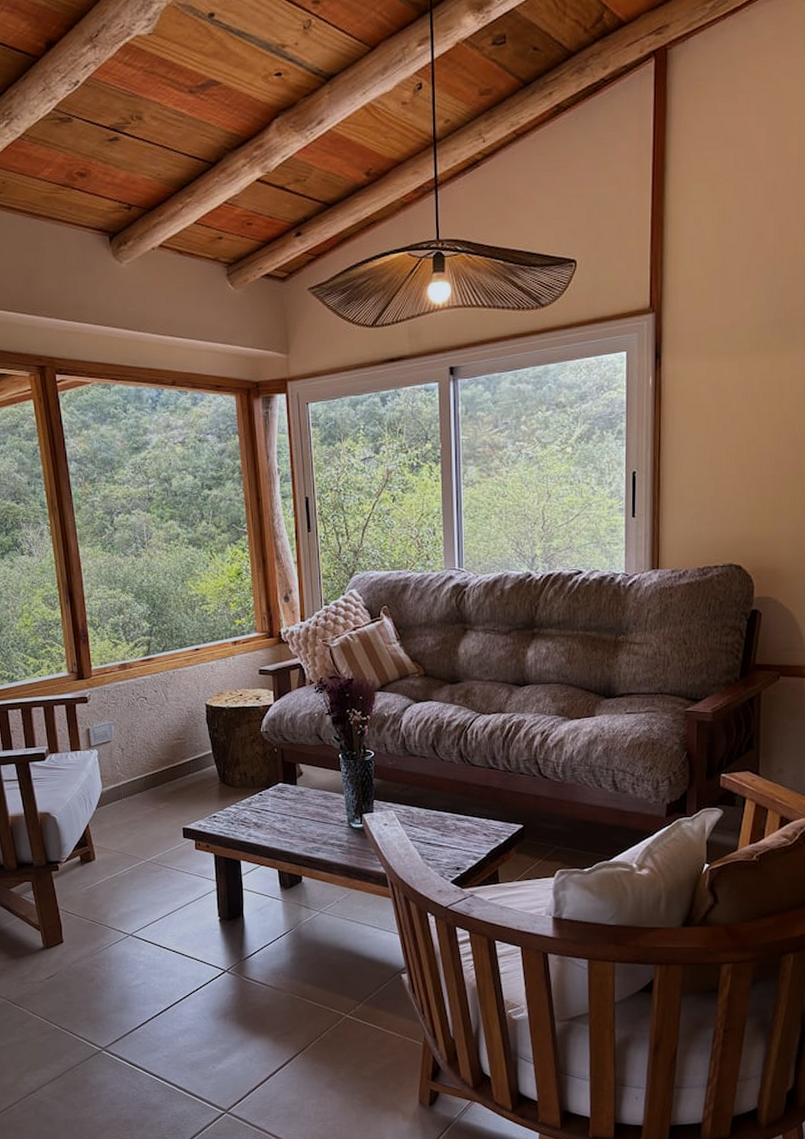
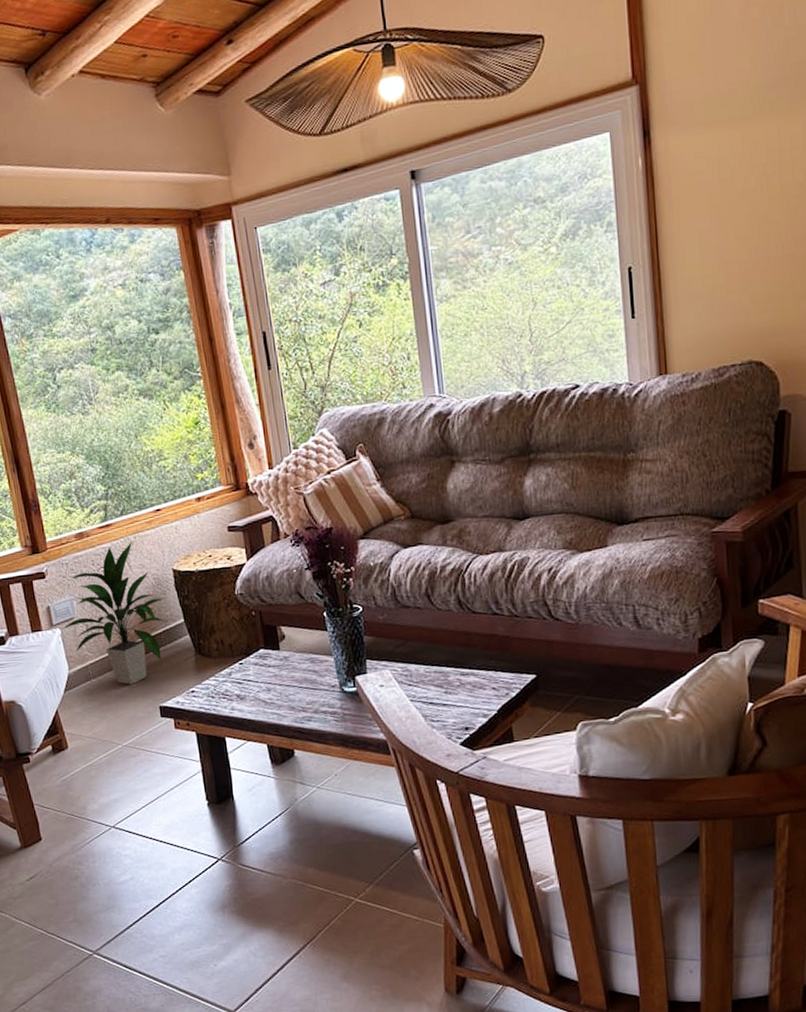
indoor plant: none [98,675,198,806] -> present [61,541,168,685]

